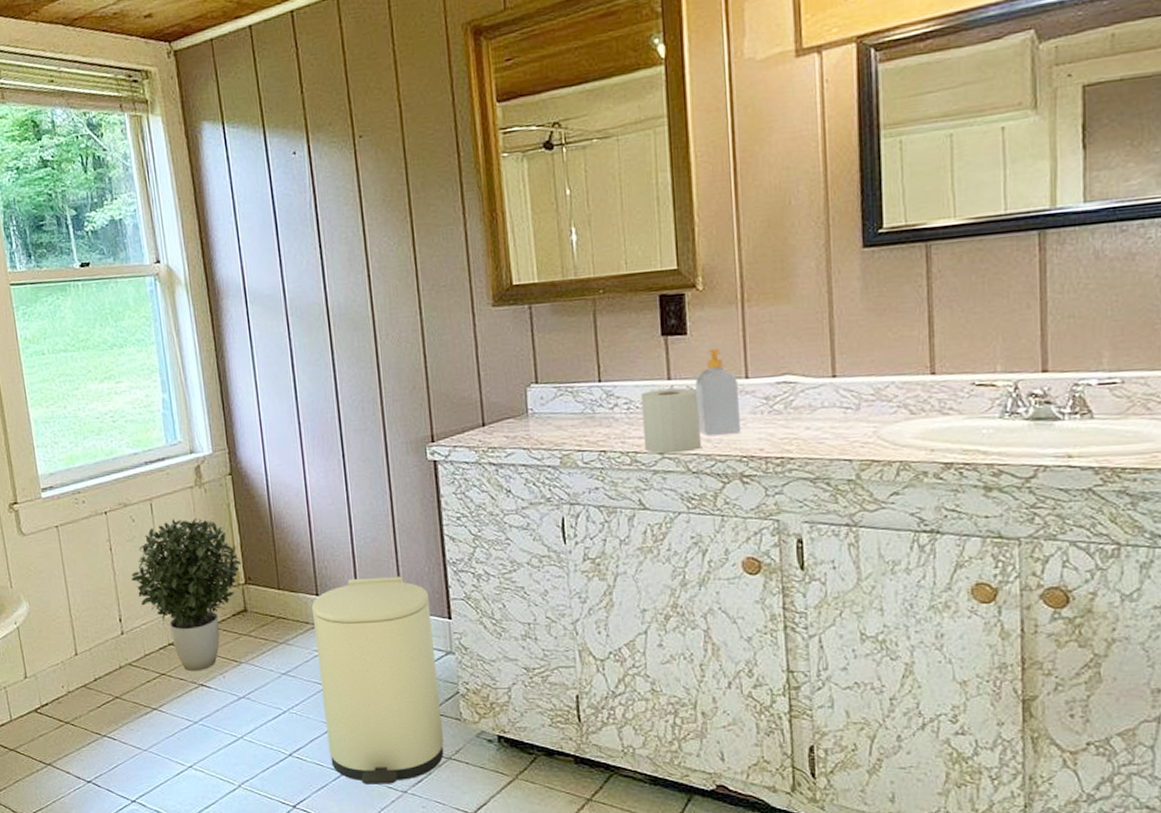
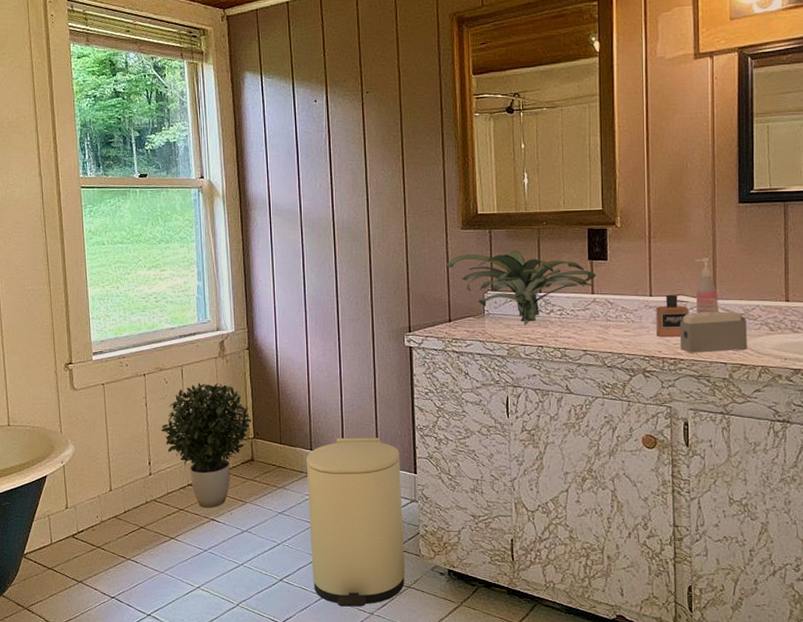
decorative plant: none [474,330,672,427] -> present [445,251,596,327]
toilet paper roll: present [640,388,701,454] -> none [571,300,615,351]
soap bottle: present [695,348,742,437] -> none [612,272,645,340]
perfume: none [753,373,799,432] -> present [655,294,689,338]
battery: none [786,391,879,450] -> present [679,311,747,353]
soap dispenser: none [803,323,839,397] -> present [693,258,718,313]

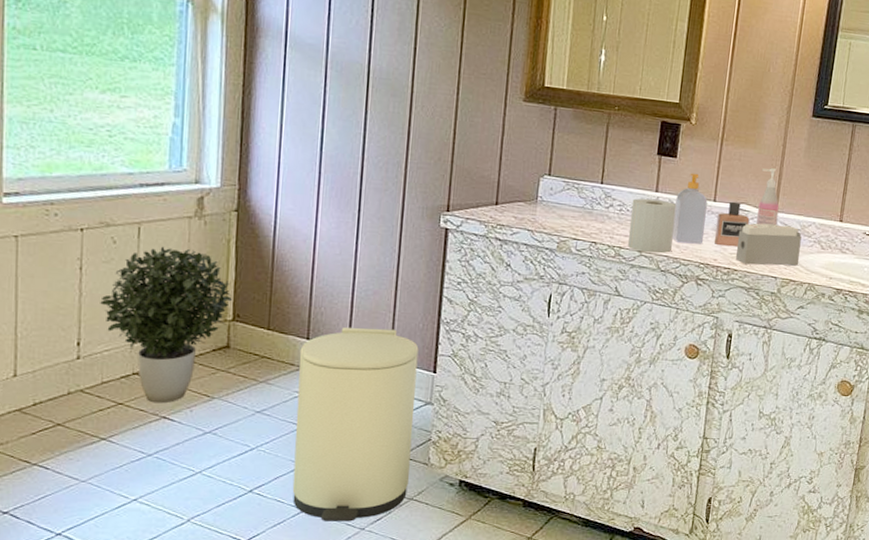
decorative plant: present [445,251,596,327] -> none [499,130,663,220]
toilet paper roll: none [571,300,615,351] -> present [628,198,677,254]
soap bottle: none [612,272,645,340] -> present [671,173,708,245]

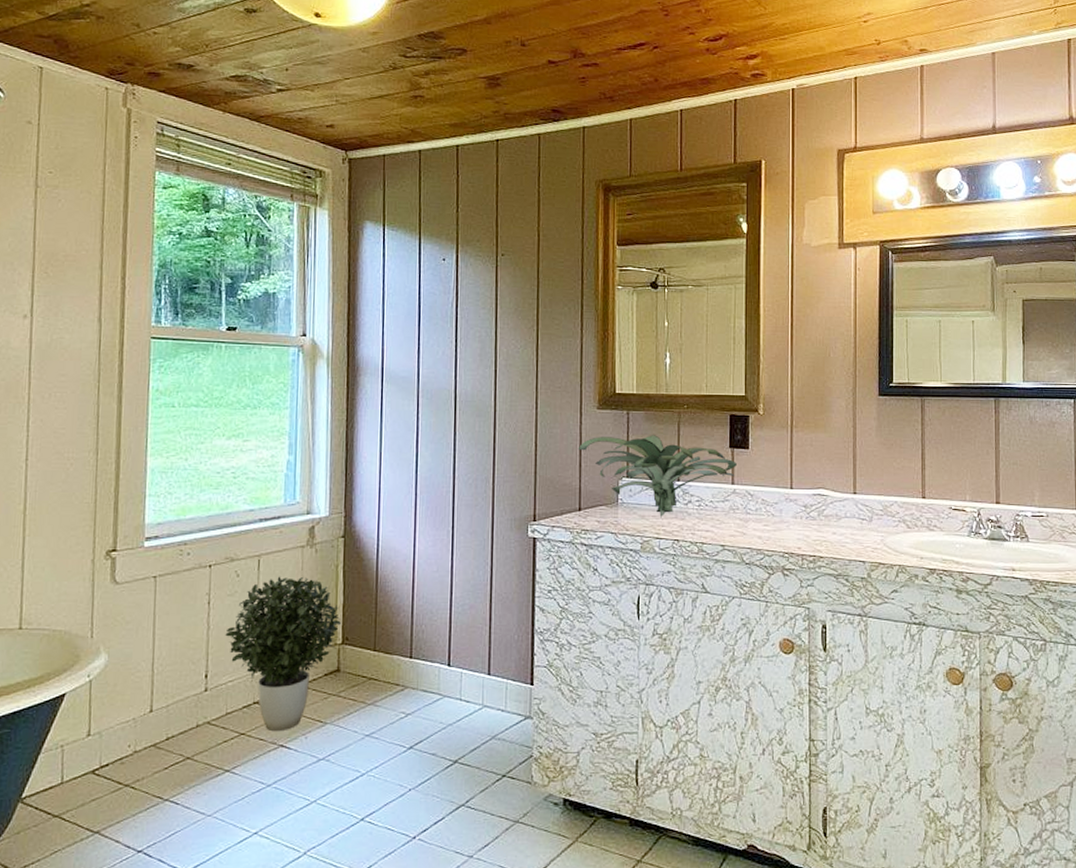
pedal bin: present [292,326,419,522] -> none [401,642,515,850]
decorative plant: none [499,130,663,220] -> present [578,435,737,518]
toilet paper roll: present [628,198,677,254] -> none [709,491,754,546]
soap bottle: present [671,173,708,245] -> none [752,462,785,535]
perfume: present [714,201,750,247] -> none [795,487,829,533]
battery: present [736,223,802,266] -> none [819,507,885,550]
soap dispenser: present [756,168,779,226] -> none [834,450,858,508]

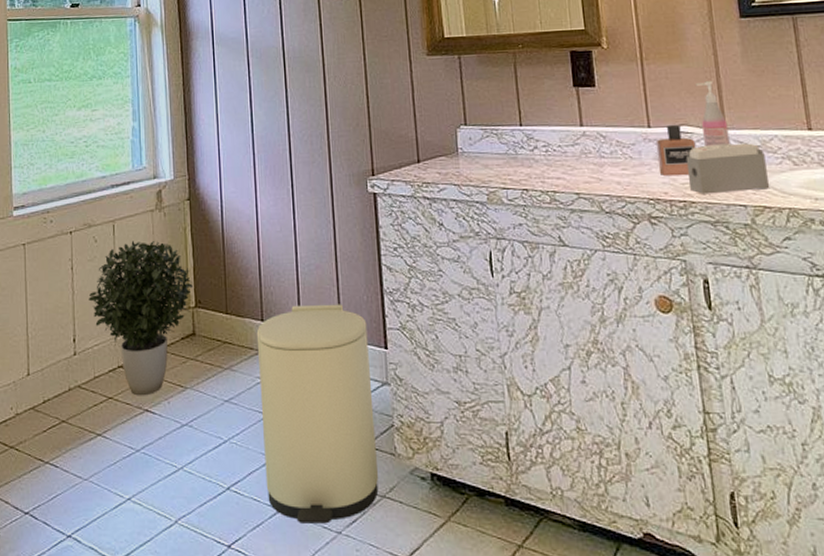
pedal bin: none [401,642,515,850] -> present [256,304,379,524]
decorative plant: present [578,435,737,518] -> none [410,78,584,167]
perfume: none [795,487,829,533] -> present [656,124,696,177]
battery: none [819,507,885,550] -> present [685,143,769,194]
soap dispenser: none [834,450,858,508] -> present [695,81,730,146]

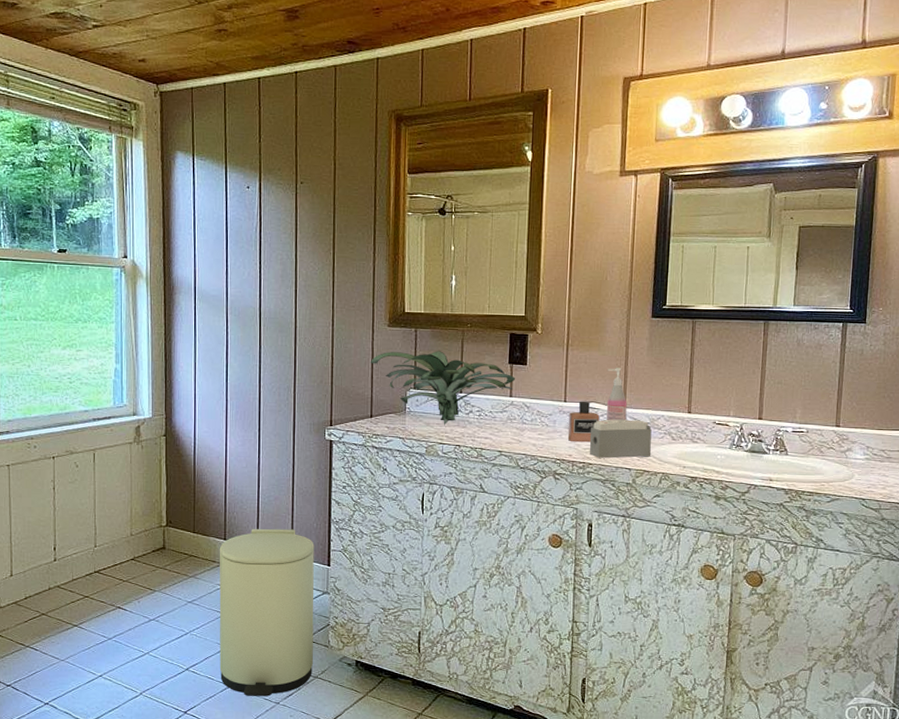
potted plant: present [88,240,193,396] -> none [69,468,165,596]
decorative plant: none [410,78,584,167] -> present [370,351,515,426]

